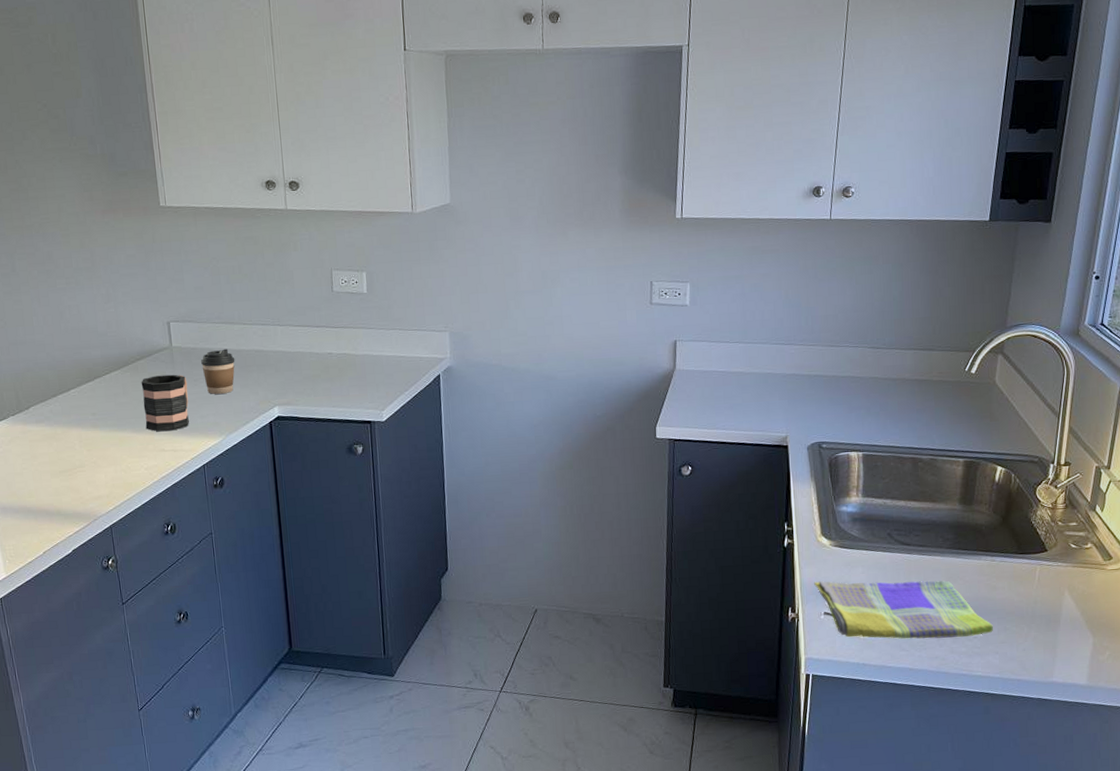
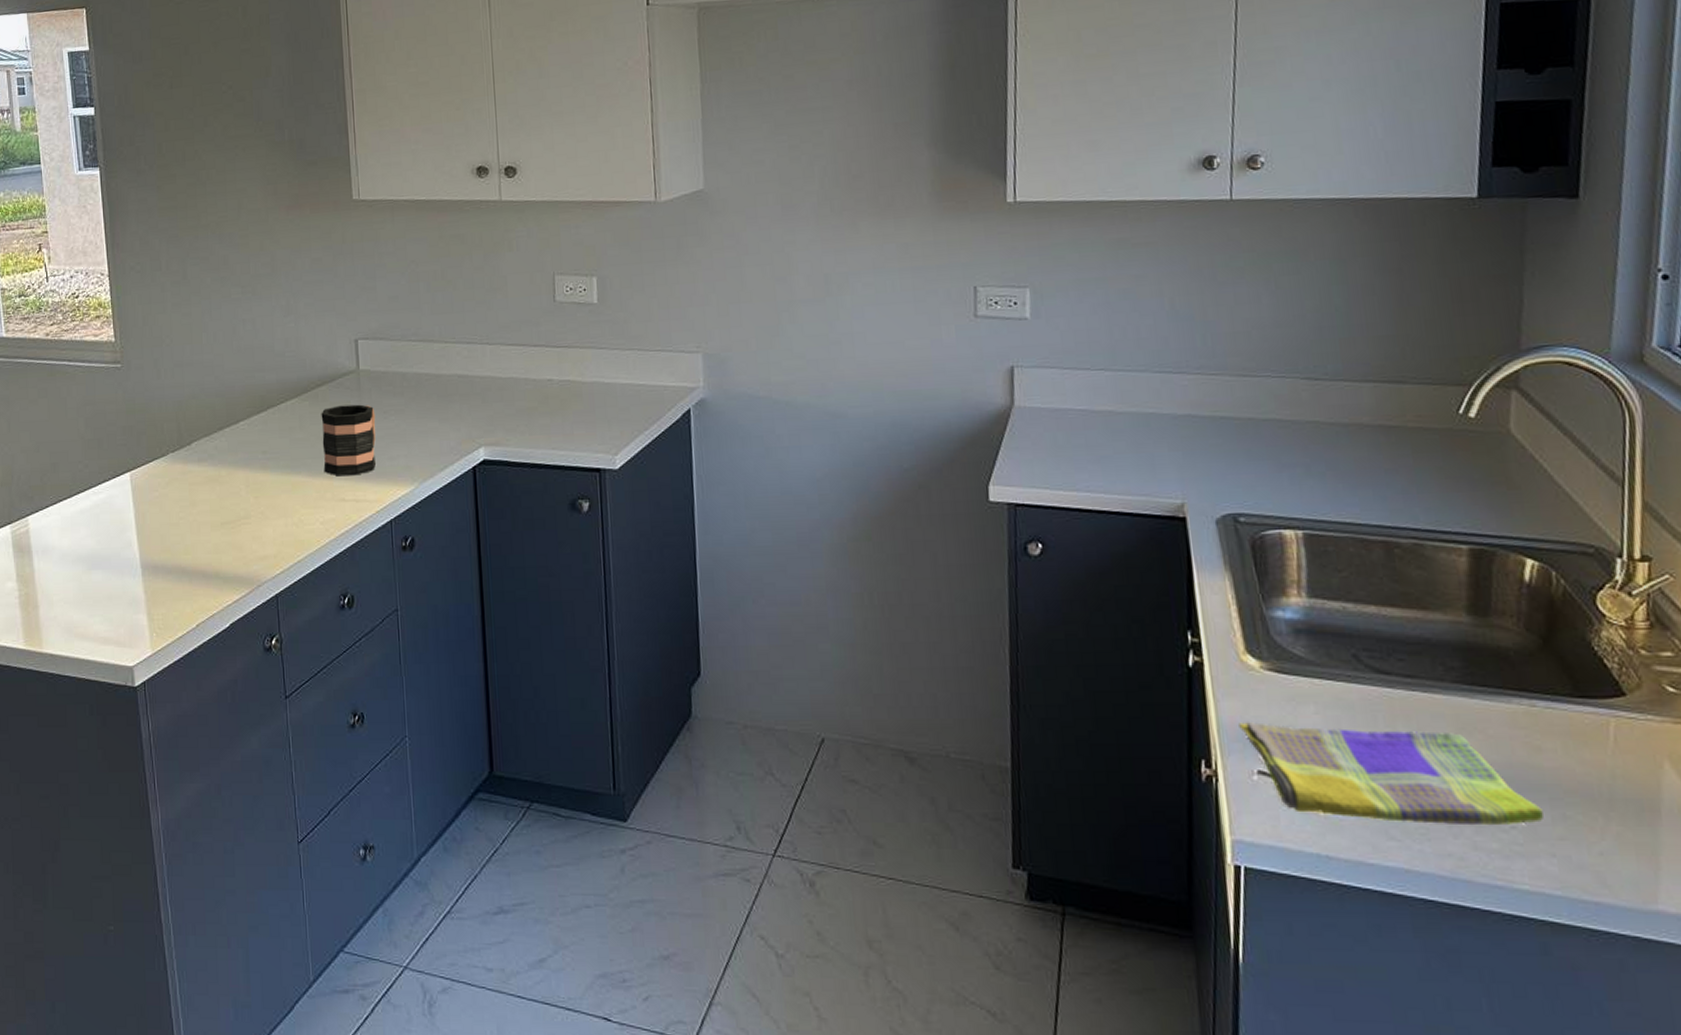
coffee cup: present [200,349,235,394] -> none [391,373,434,430]

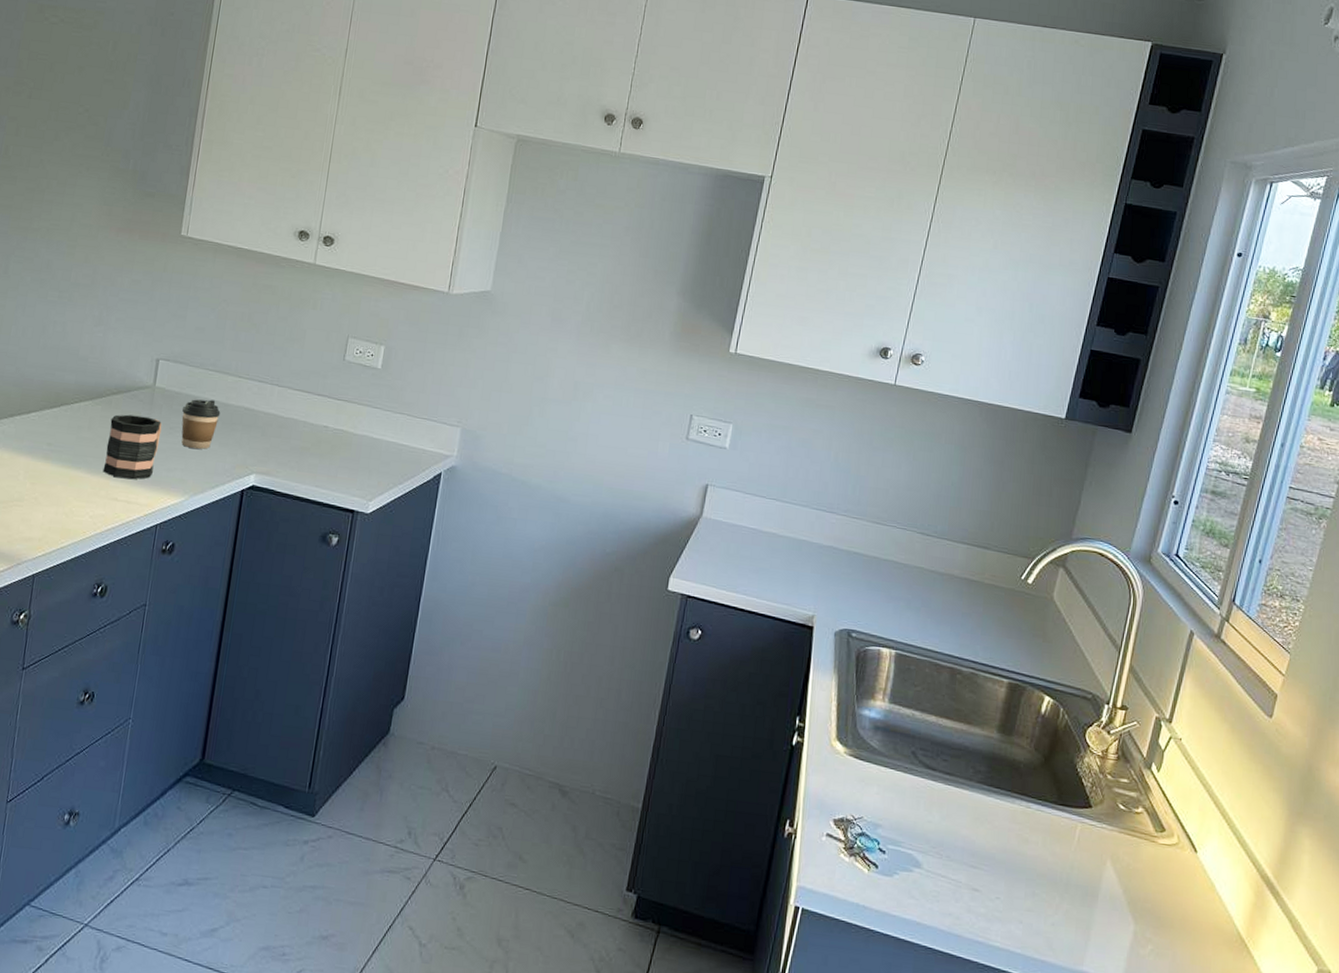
coffee cup: none [391,373,434,430] -> present [181,399,221,449]
dish towel: present [1239,722,1543,824] -> none [820,794,1020,896]

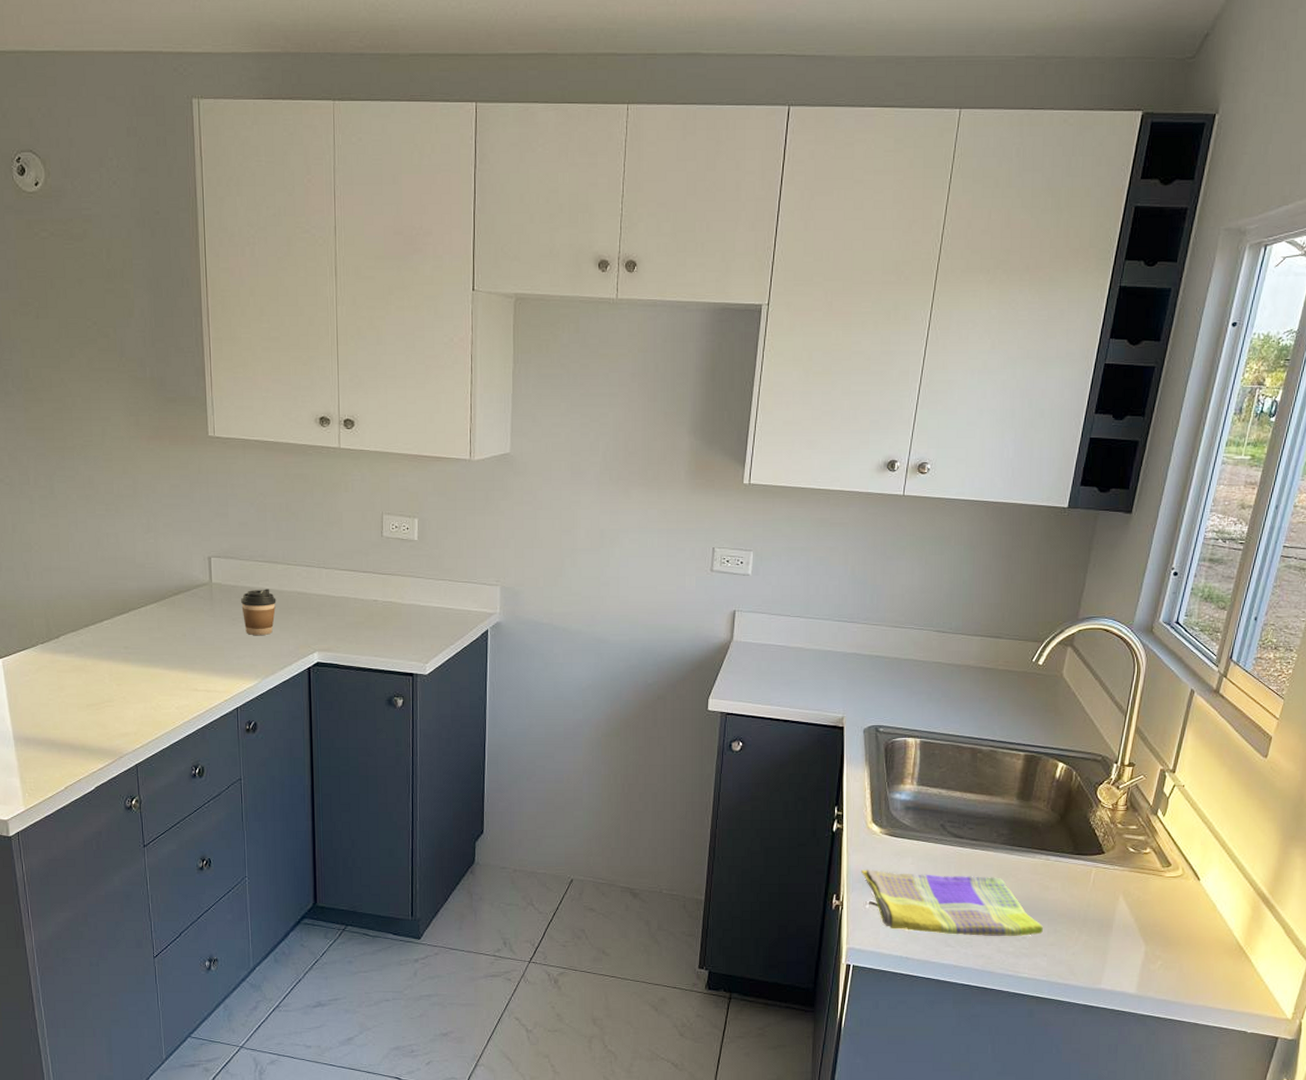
mug: present [102,414,162,480] -> none [177,612,226,670]
dish towel: none [820,794,1020,896] -> present [861,869,1043,936]

